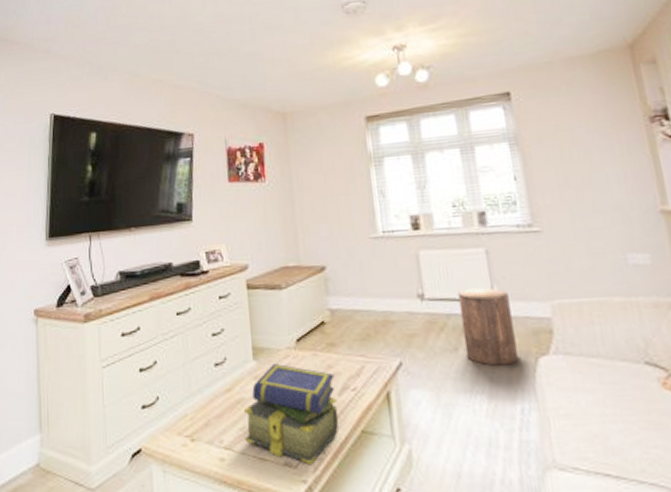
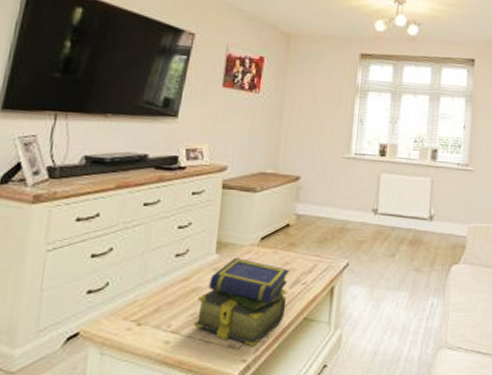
stool: present [457,287,518,366] -> none [400,208,441,270]

